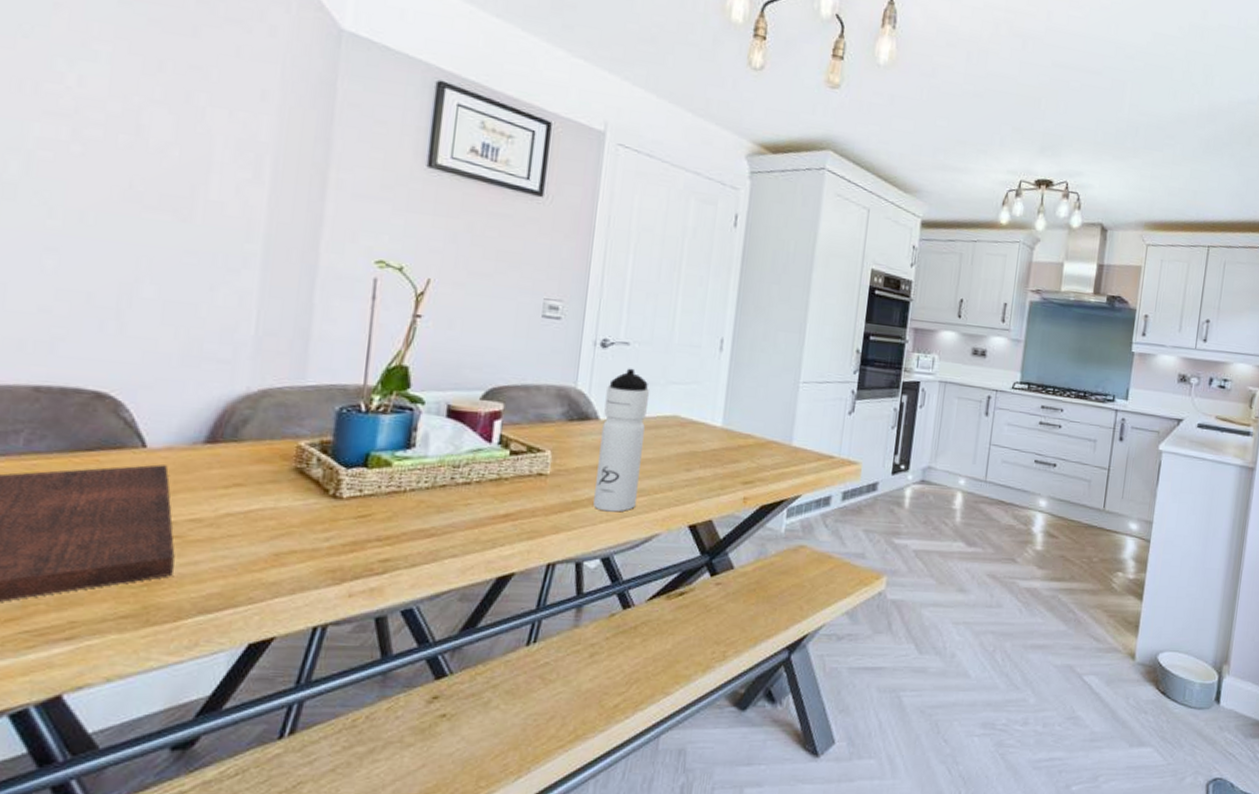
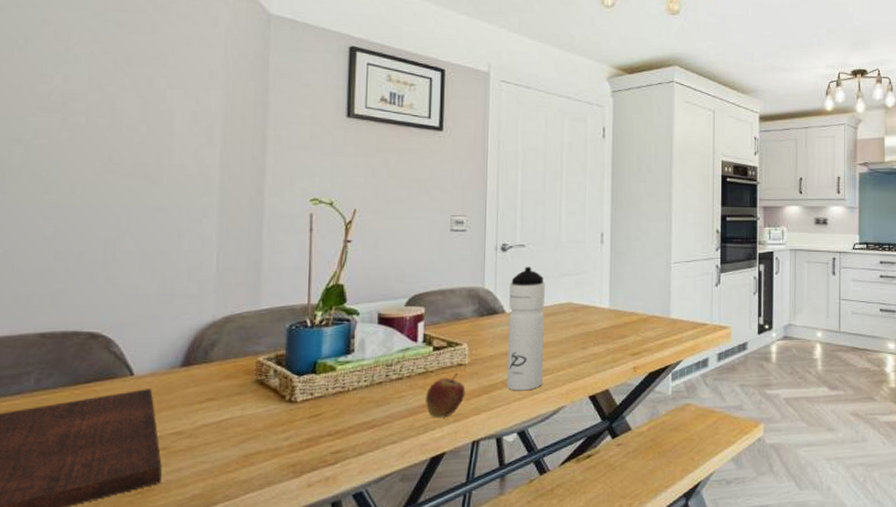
fruit: none [496,484,544,534] -> present [426,373,466,418]

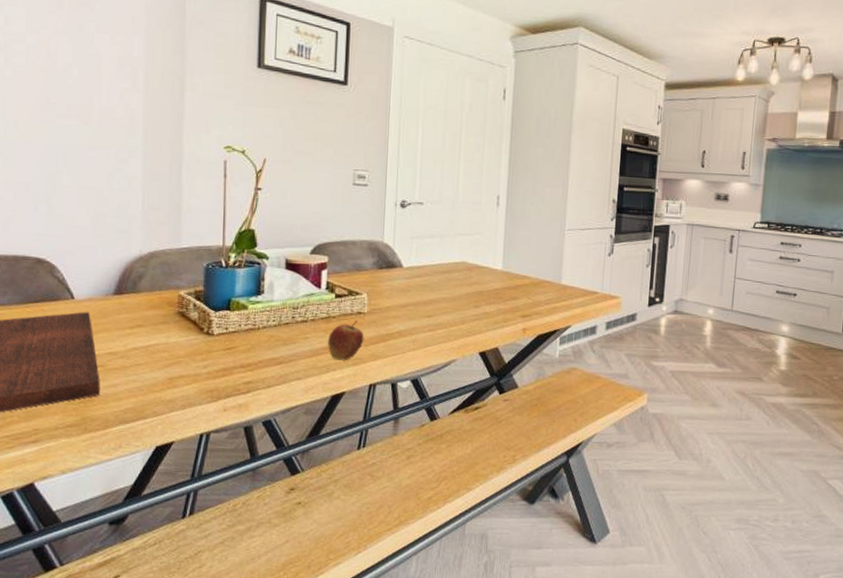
water bottle: present [507,266,546,391] -> none [402,224,442,342]

